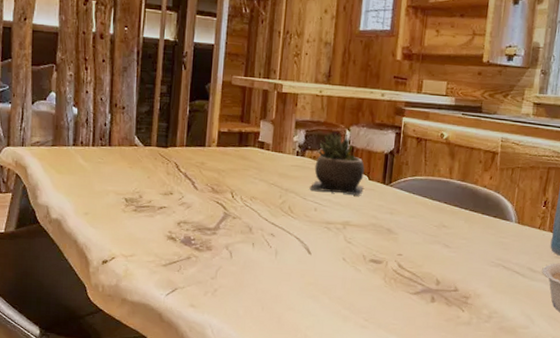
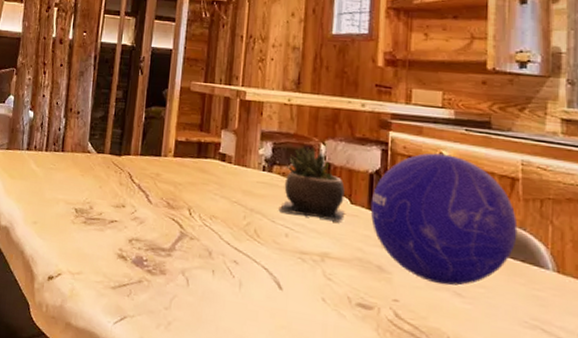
decorative ball: none [384,134,494,240] -> present [370,153,518,286]

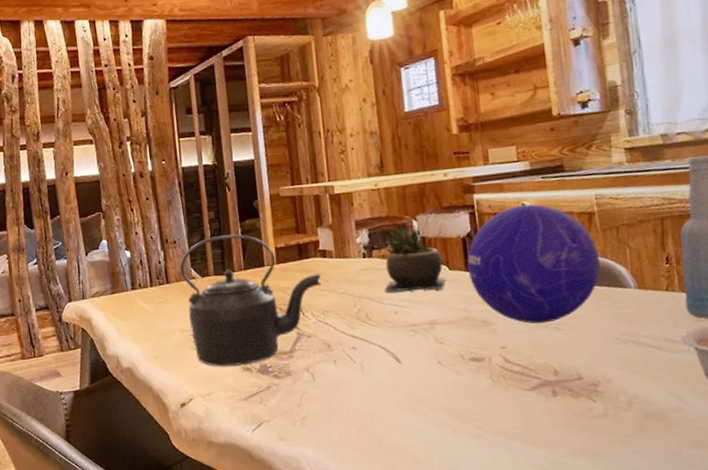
kettle: none [75,115,216,253] -> present [180,234,322,367]

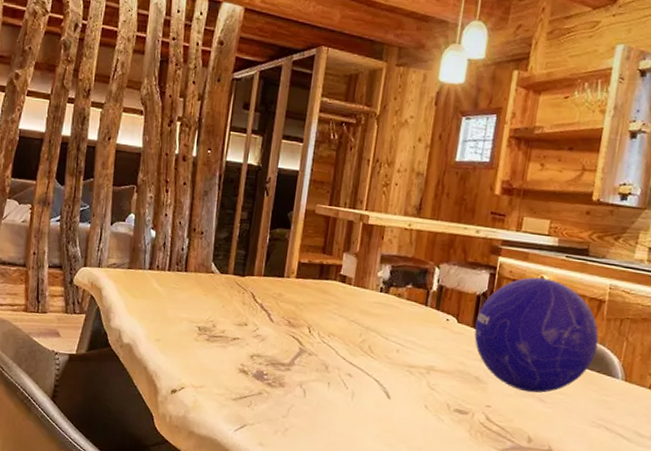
kettle: present [180,234,322,367] -> none [198,236,336,367]
succulent plant: present [383,225,446,293] -> none [392,270,454,340]

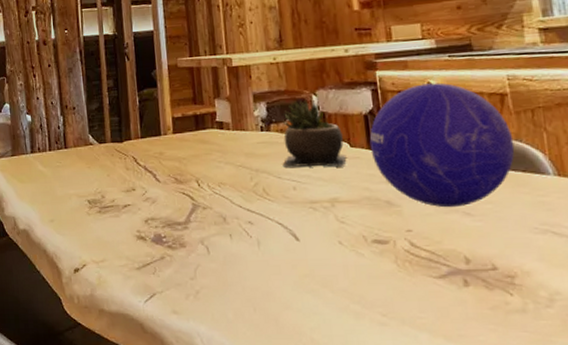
succulent plant: none [392,270,454,340] -> present [282,100,347,167]

